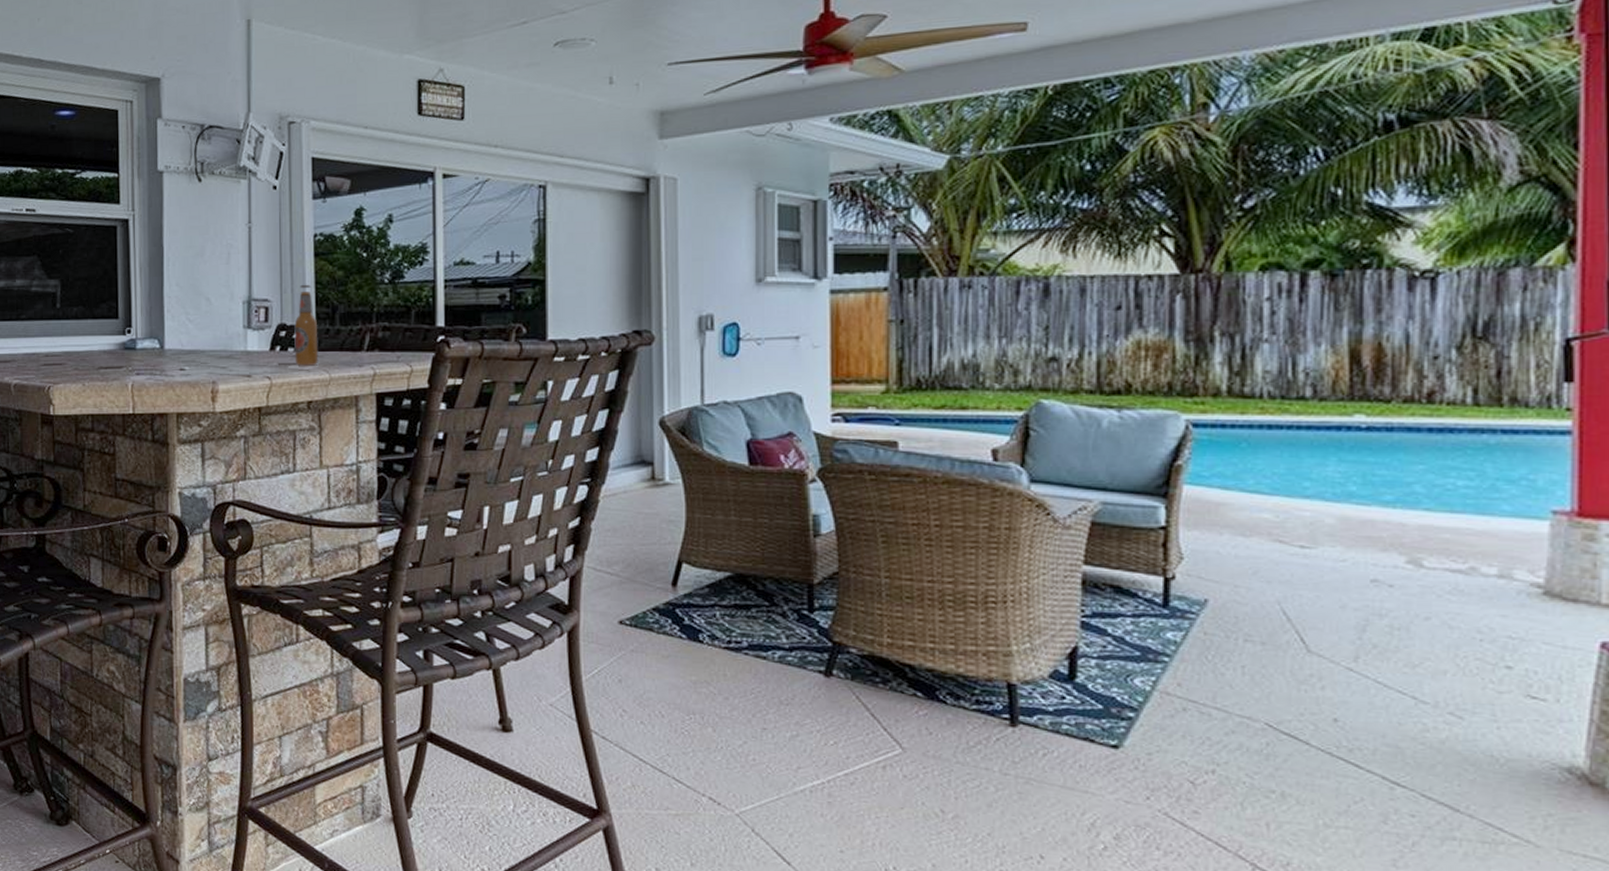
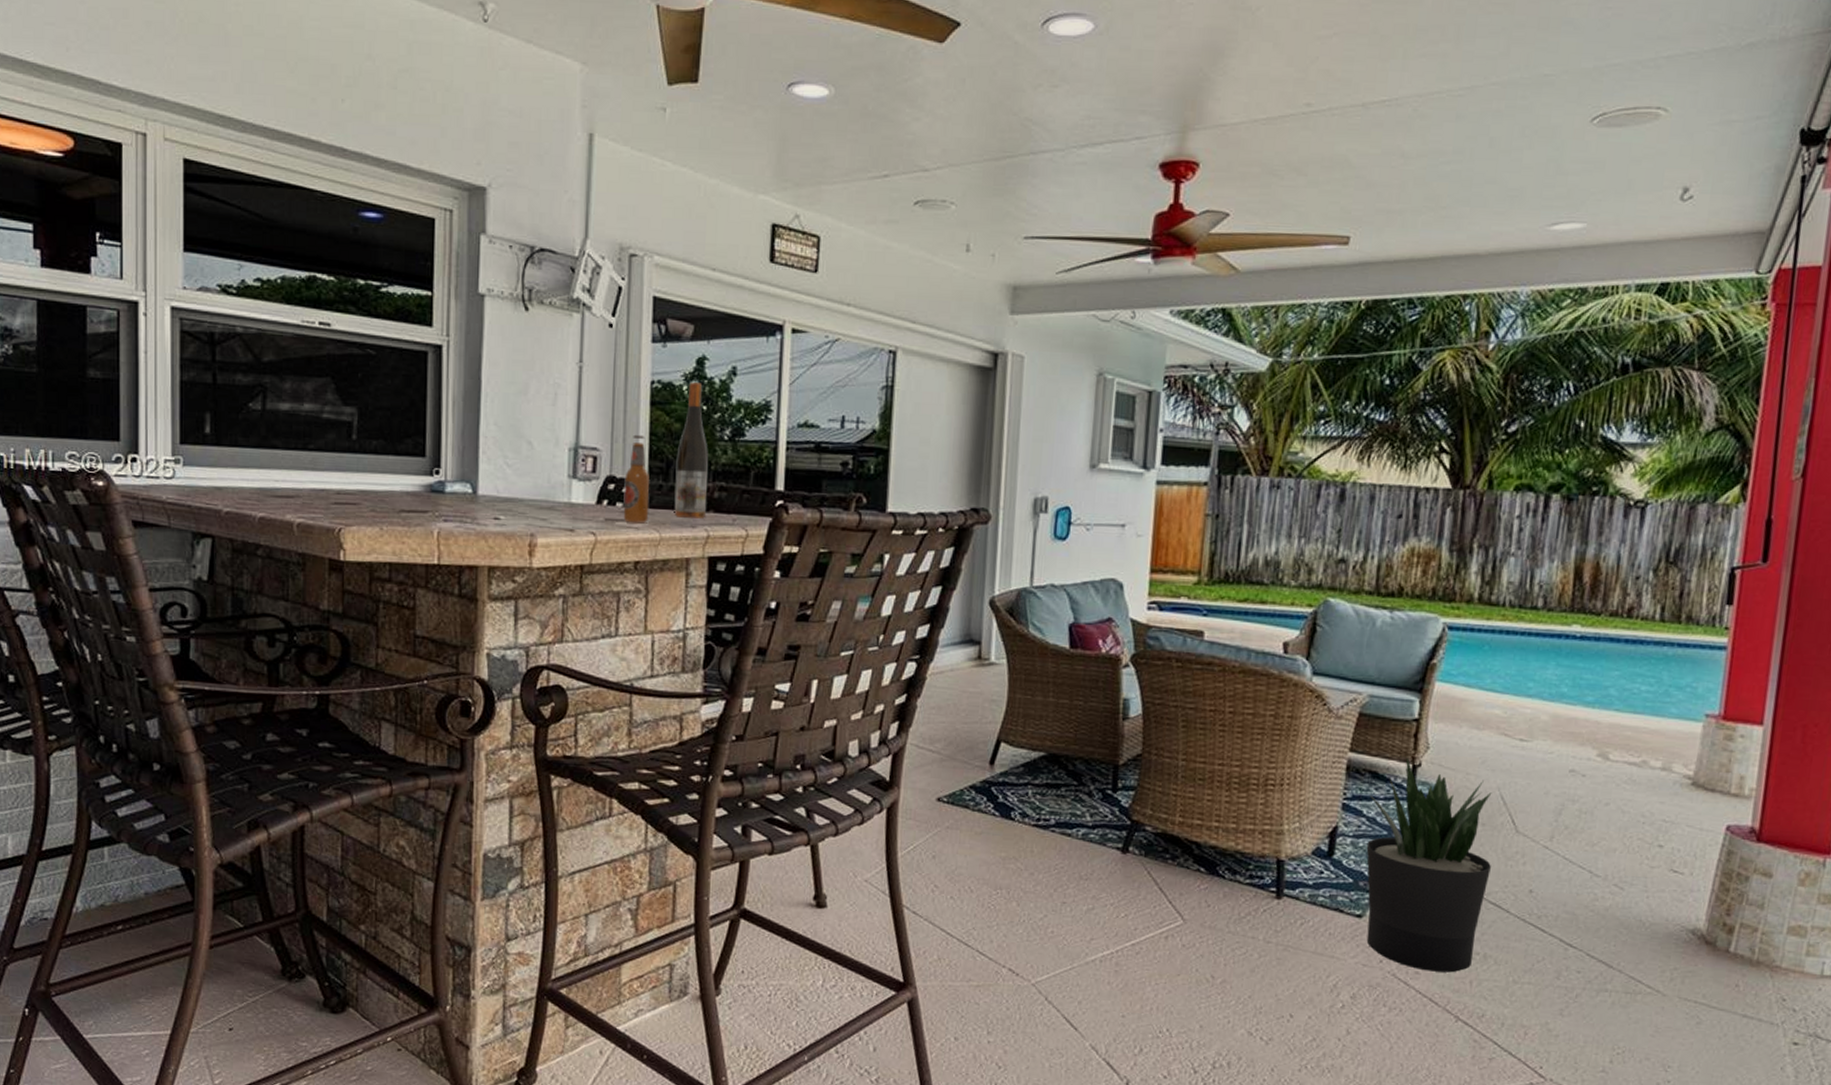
wine bottle: none [341,232,372,358] -> present [674,382,708,519]
planter: none [1113,571,1279,813] -> present [1366,759,1492,973]

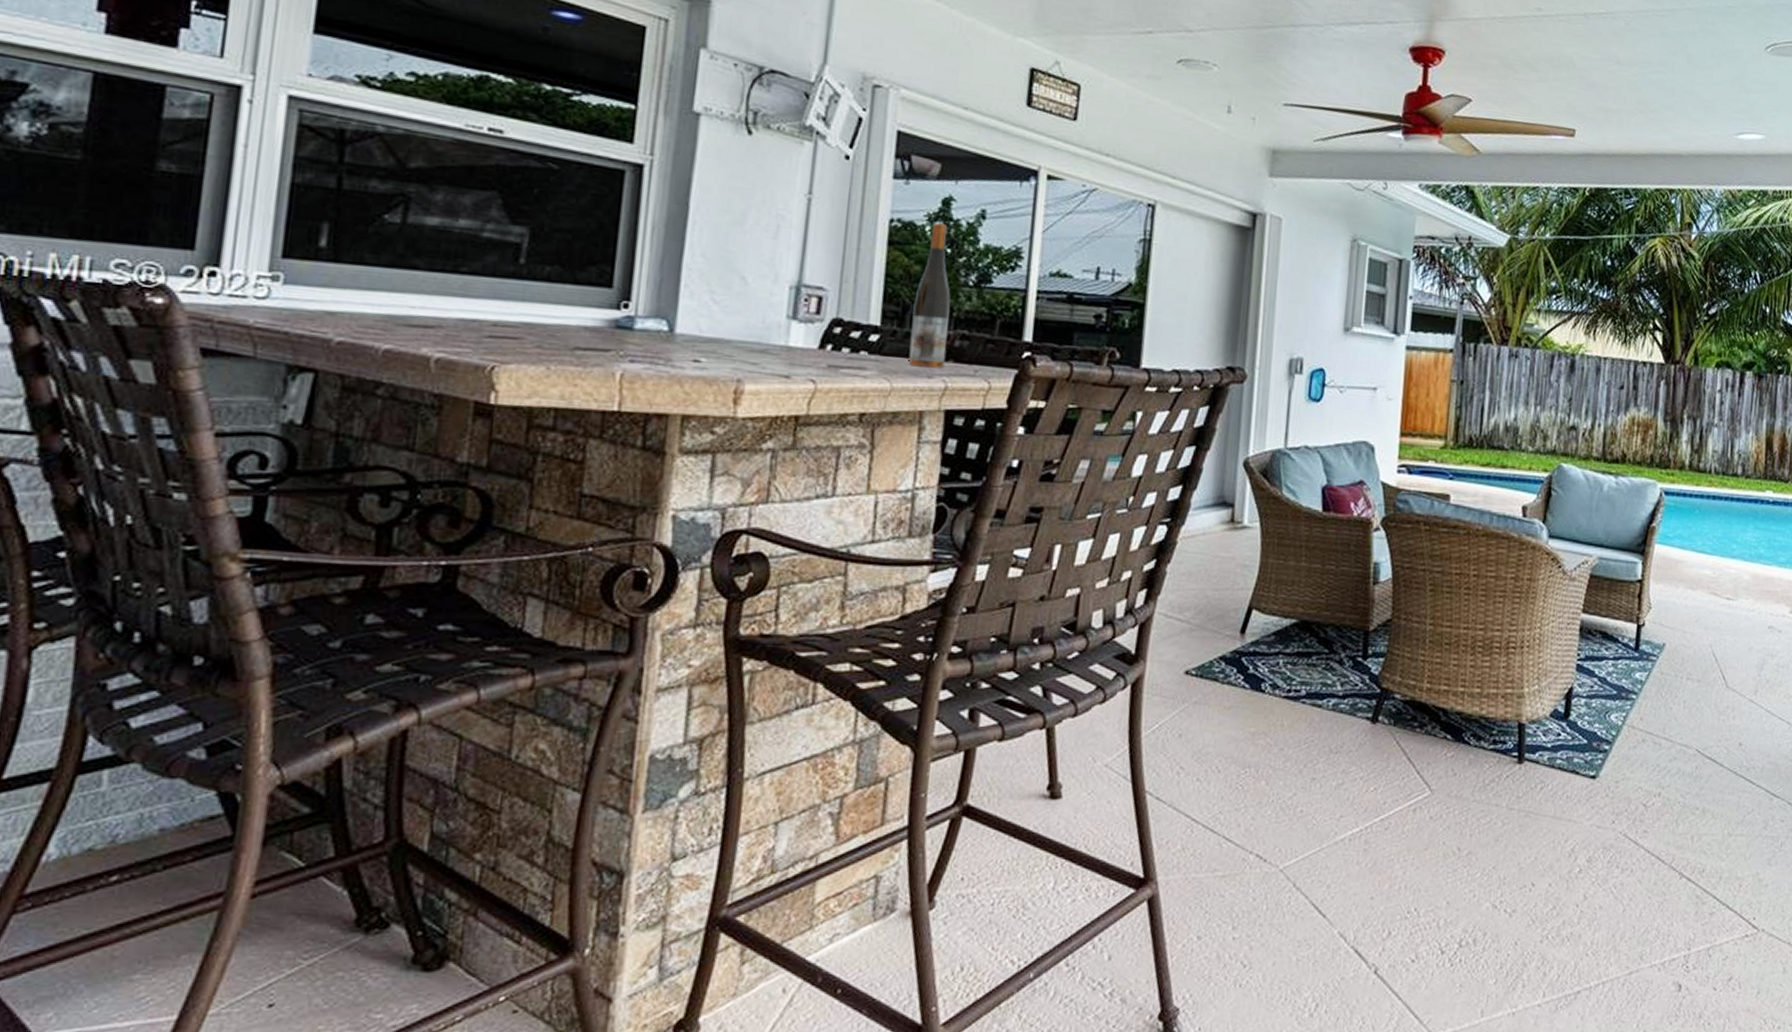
beer bottle: present [623,434,650,524] -> none [849,275,883,372]
planter: present [1366,759,1492,973] -> none [1598,619,1706,829]

